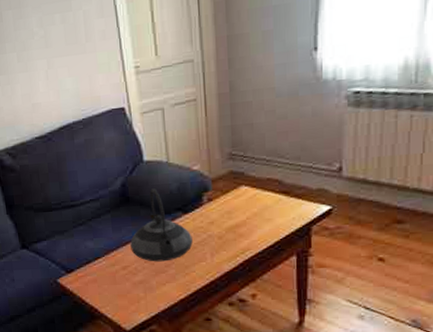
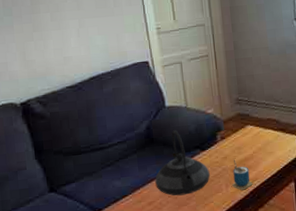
cup: none [218,225,244,261] -> present [232,159,253,191]

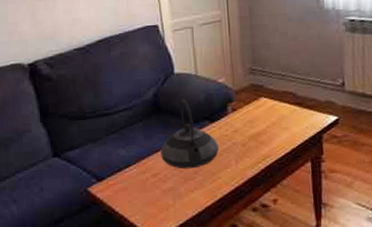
cup: present [232,159,253,191] -> none [242,133,265,168]

